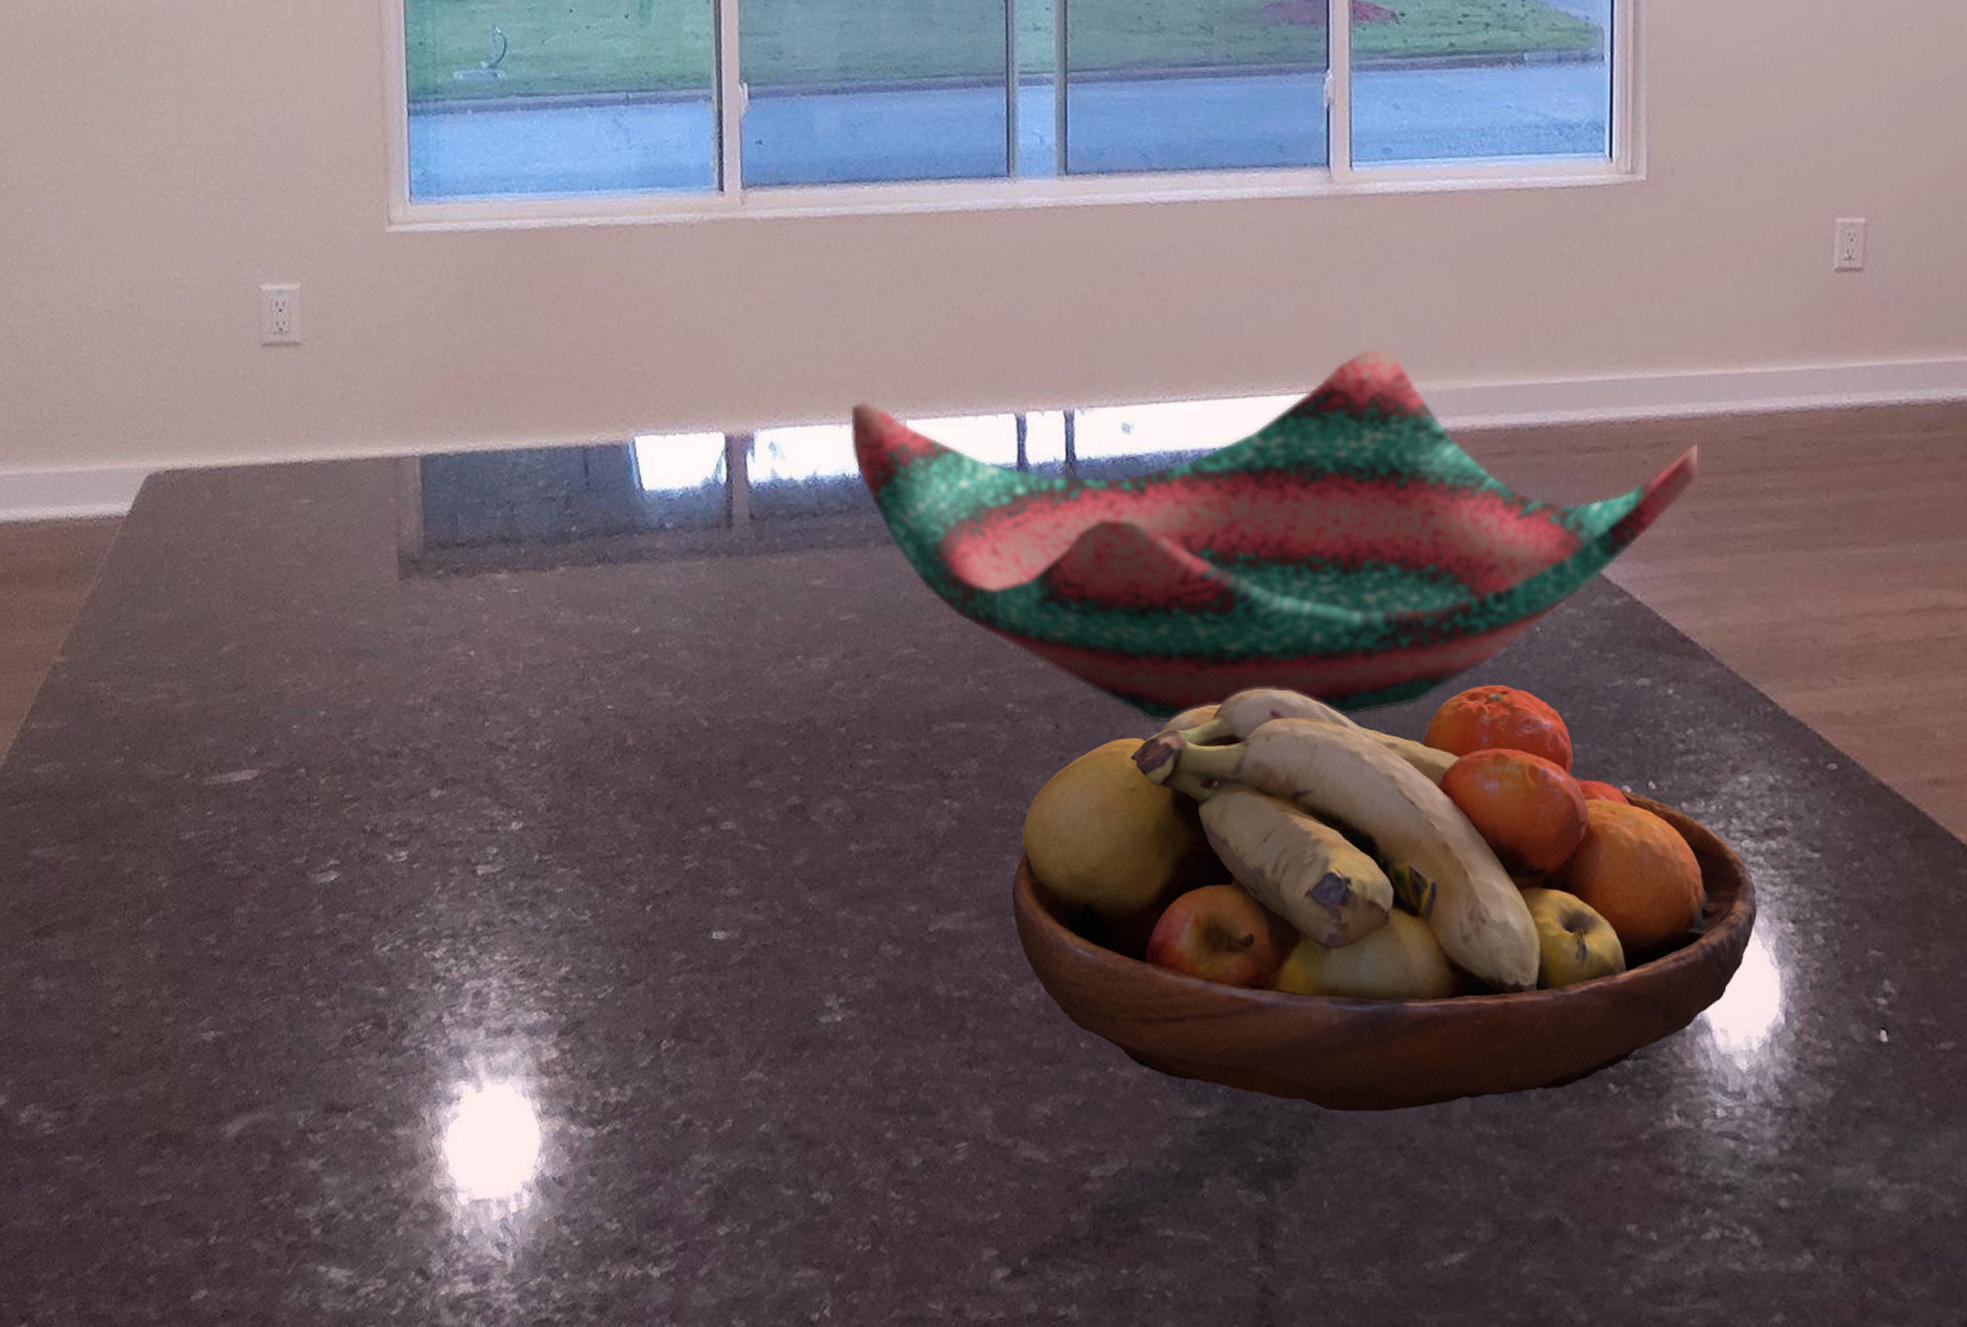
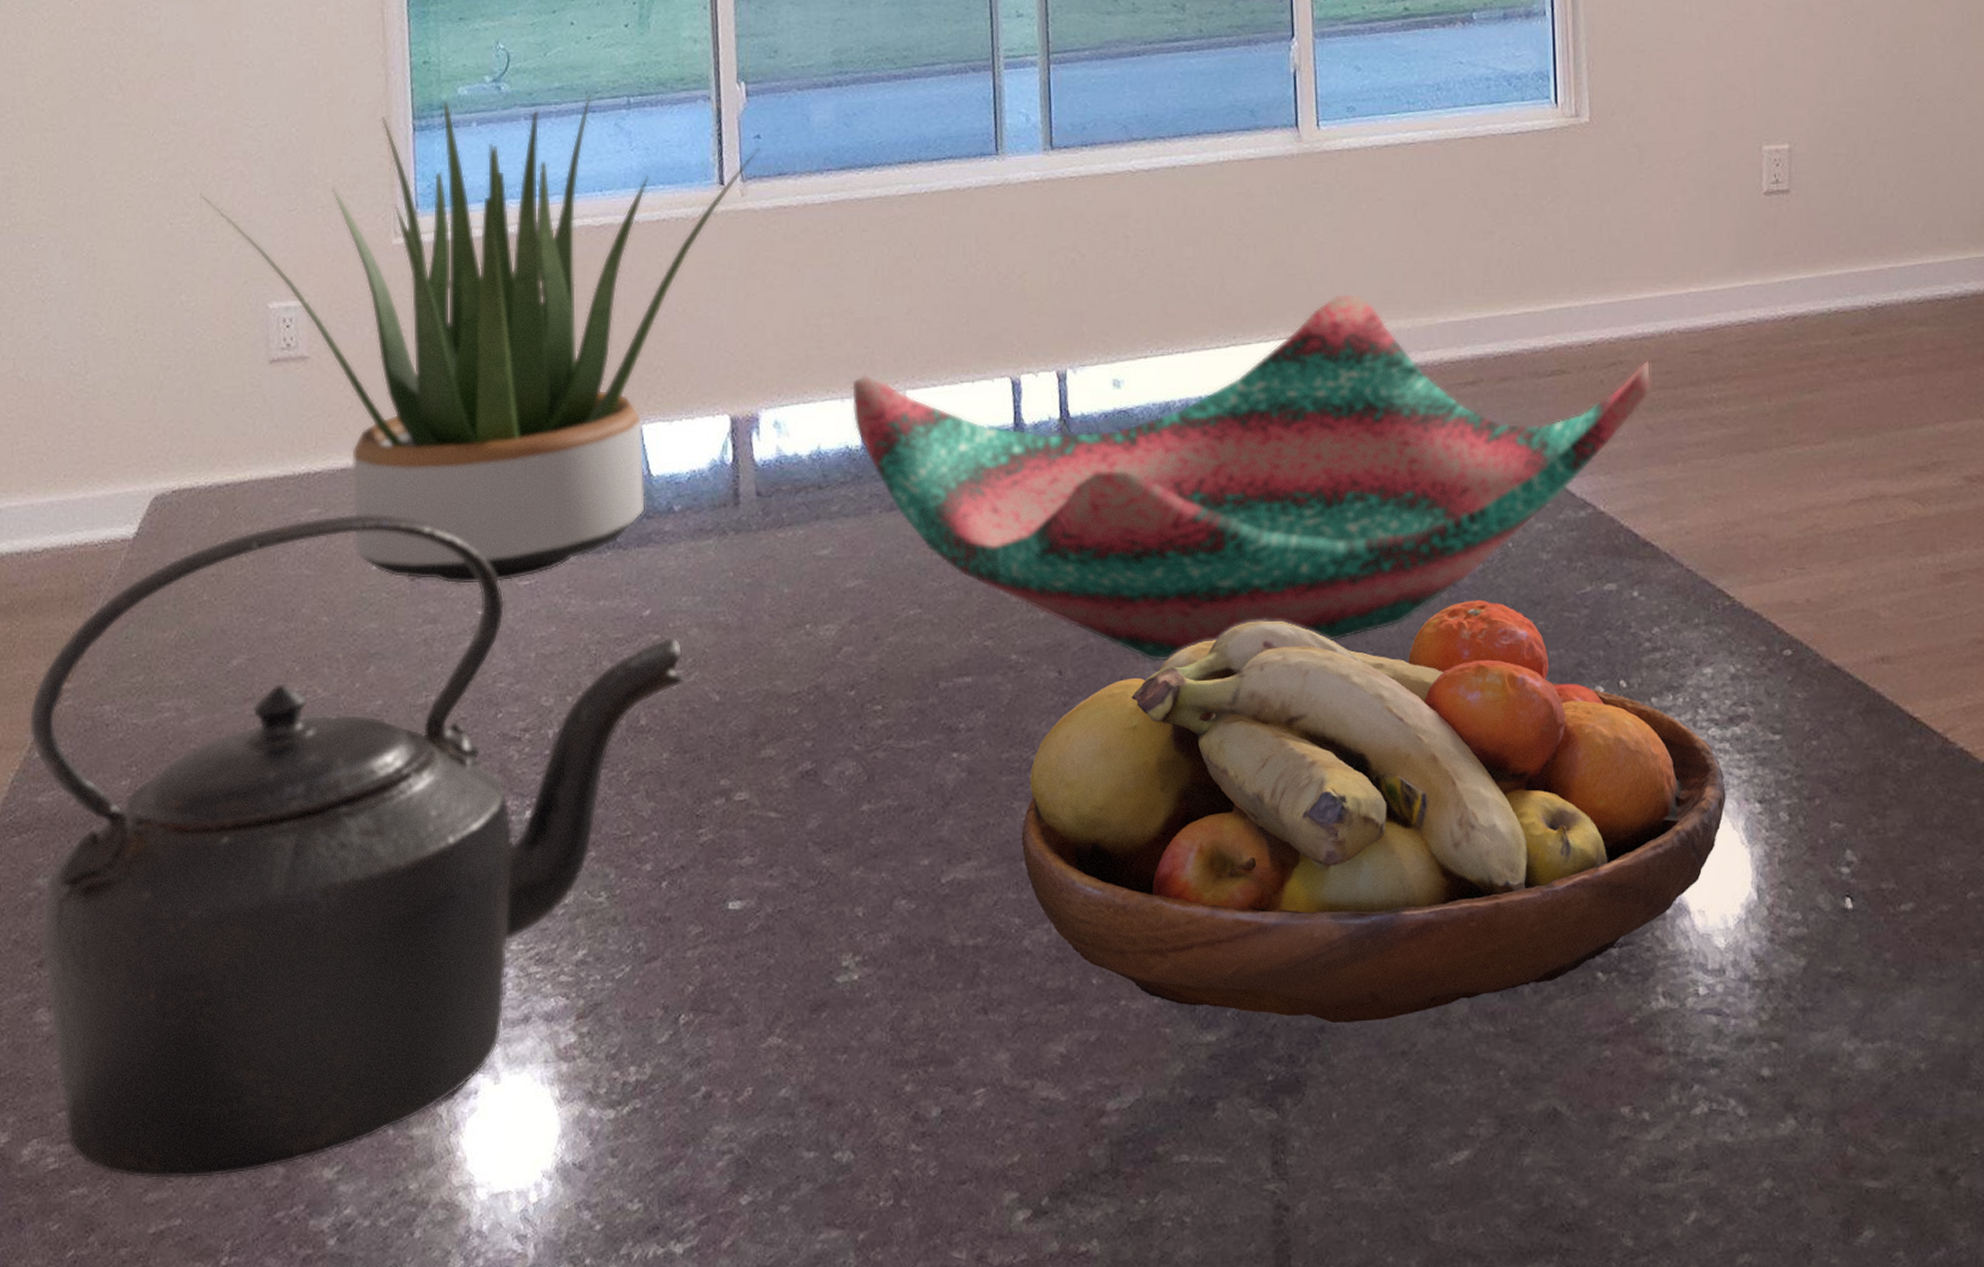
kettle: none [25,507,673,1158] -> present [28,514,684,1180]
potted plant: none [194,86,762,589] -> present [200,96,760,585]

